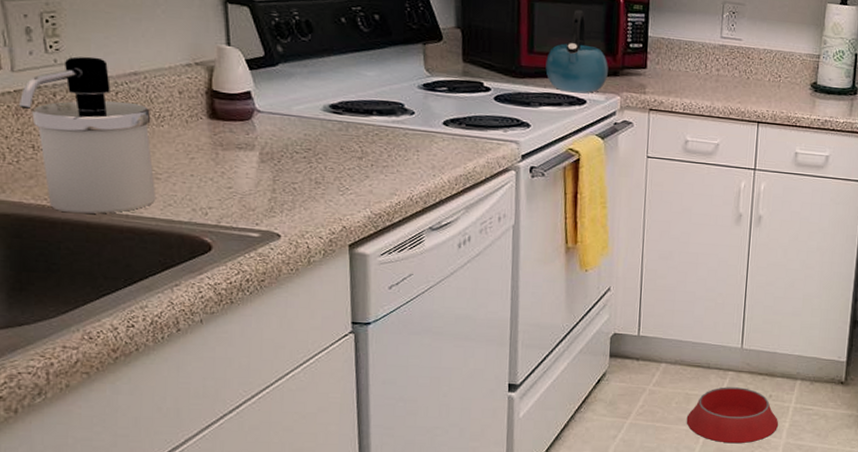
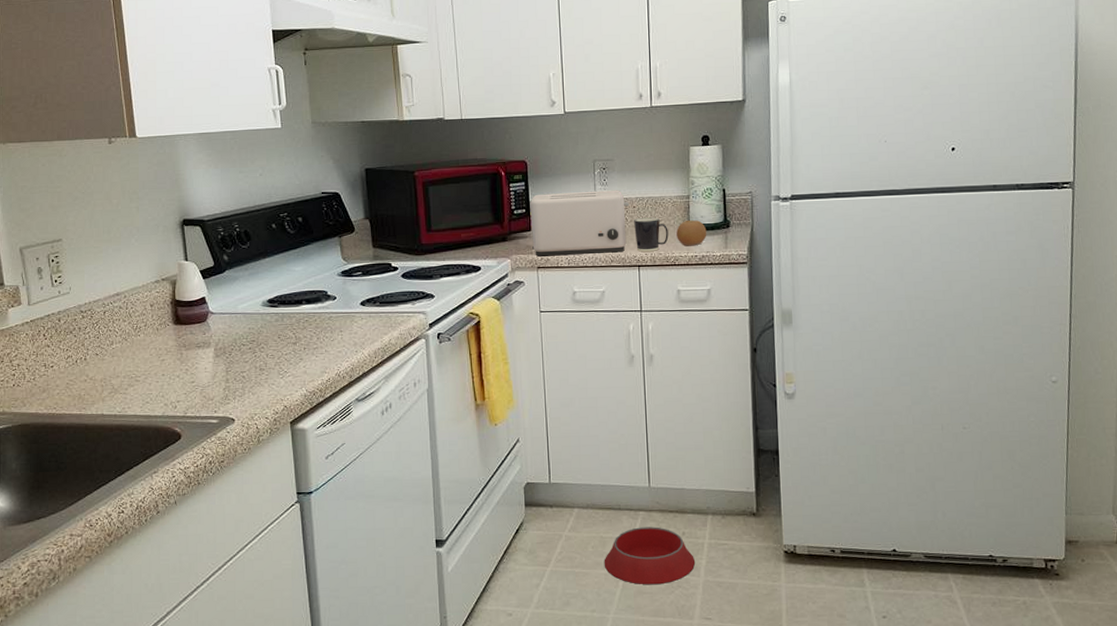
soap dispenser: present [19,56,157,214] -> none [35,285,137,418]
kettle: present [545,10,608,93] -> none [443,187,497,262]
toaster: none [646,29,757,105] -> present [530,190,630,258]
mug: none [757,71,794,109] -> present [633,217,669,252]
fruit: none [801,80,833,109] -> present [676,219,707,246]

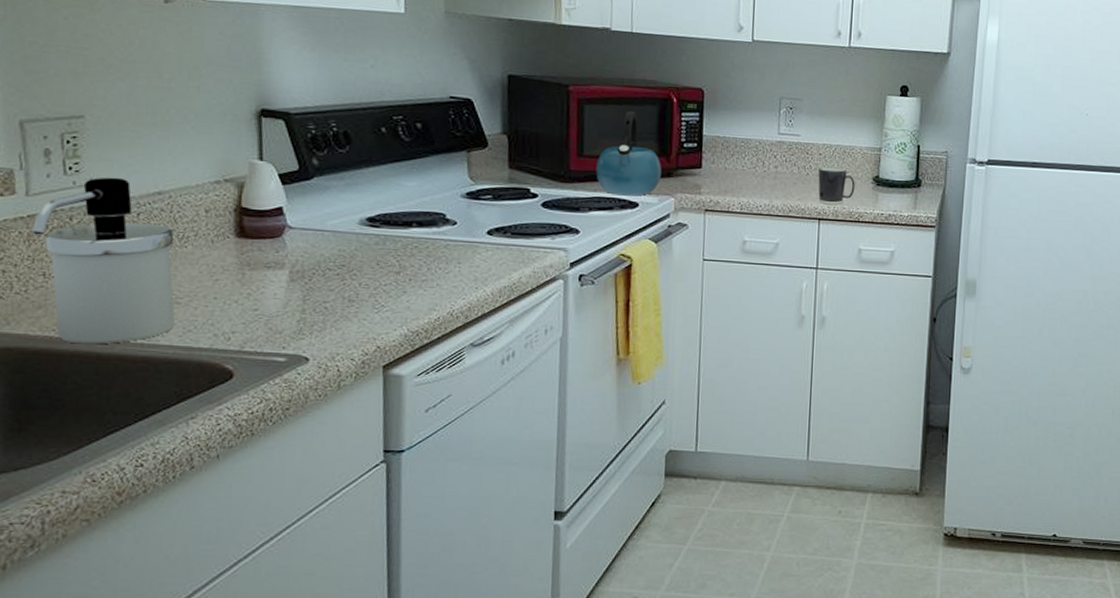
soap dispenser: none [35,285,137,418] -> present [32,177,176,345]
kettle: none [443,187,497,262] -> present [595,111,662,196]
toaster: present [530,190,630,258] -> none [701,128,816,202]
pet bowl: present [604,527,696,585] -> none [749,504,850,567]
fruit: present [676,219,707,246] -> none [863,174,896,203]

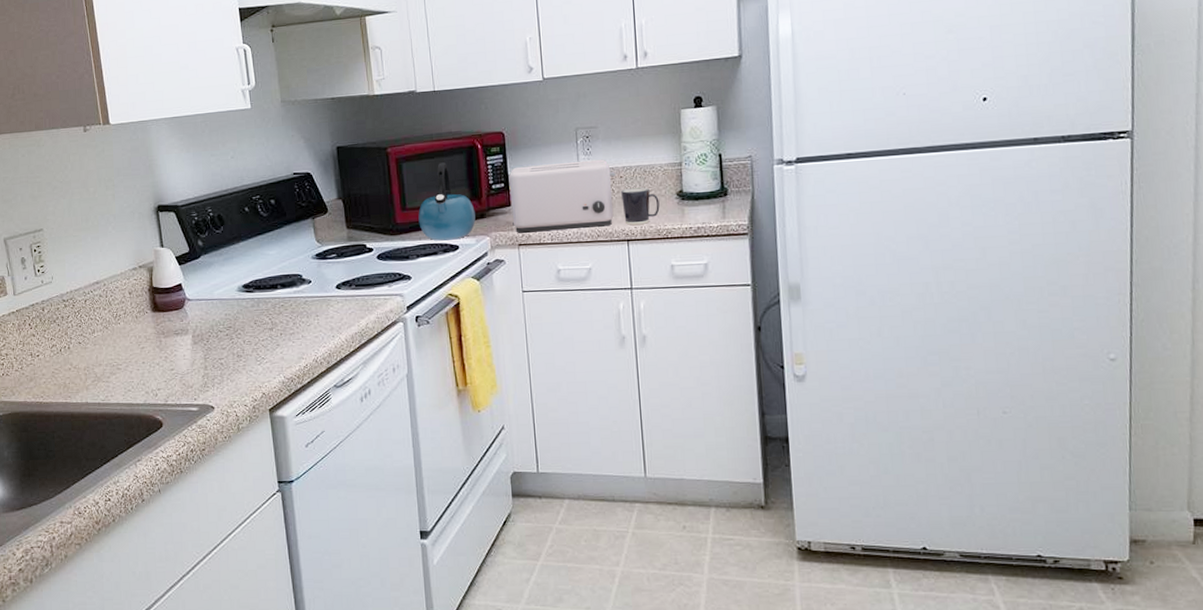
soap dispenser: present [32,177,176,345] -> none [20,274,119,407]
toaster: none [701,128,816,202] -> present [508,159,616,234]

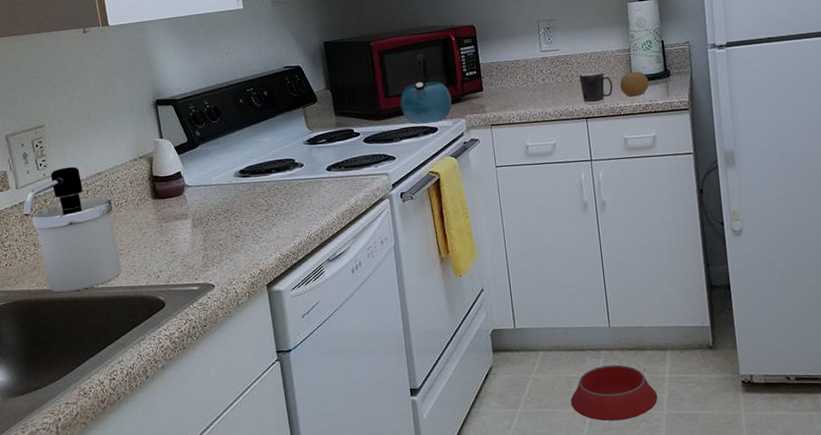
soap dispenser: none [20,274,119,407] -> present [23,166,122,293]
toaster: present [508,159,616,234] -> none [480,47,575,115]
pet bowl: none [598,520,698,582] -> present [570,364,658,421]
fruit: none [668,188,702,218] -> present [620,71,649,97]

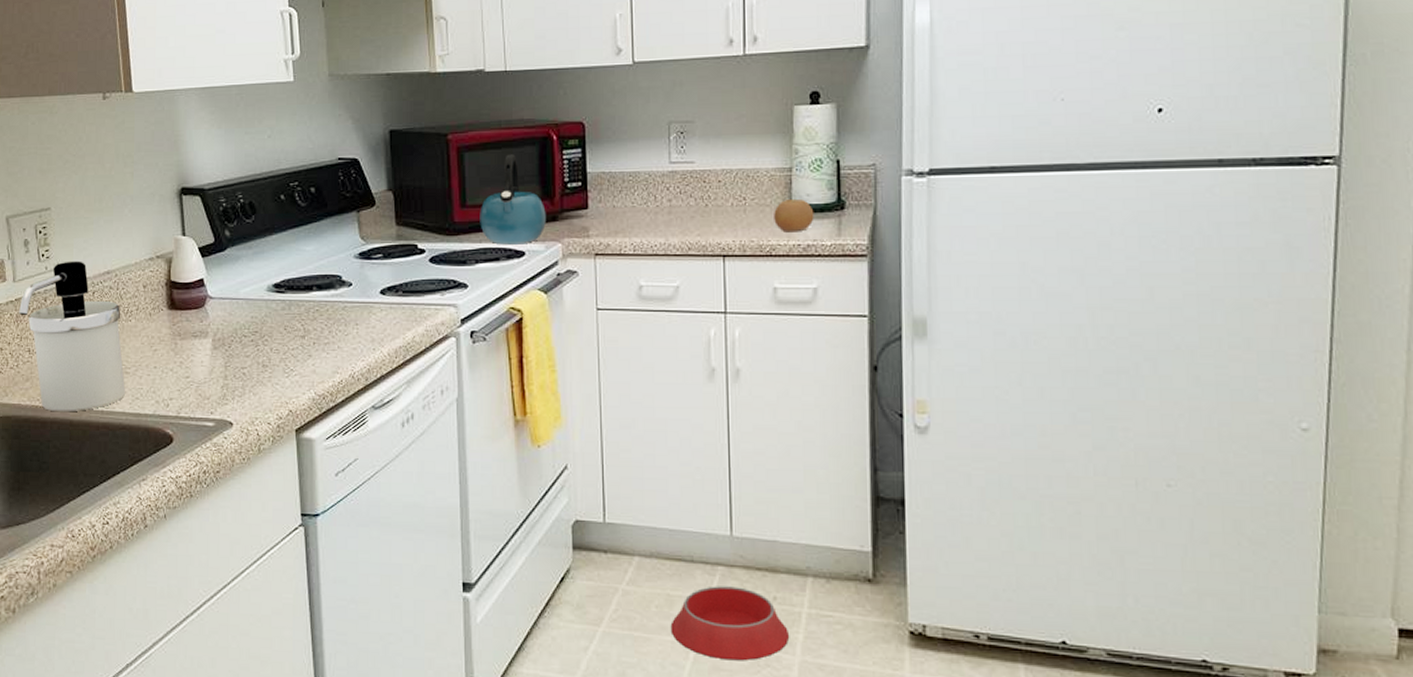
mug: present [578,71,613,104] -> none [717,195,763,238]

